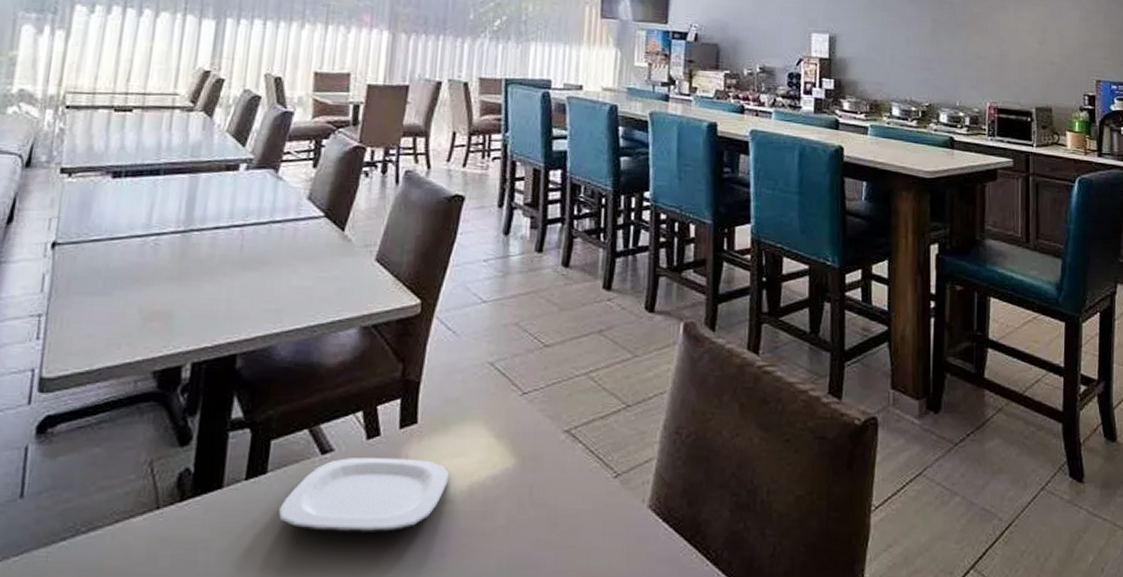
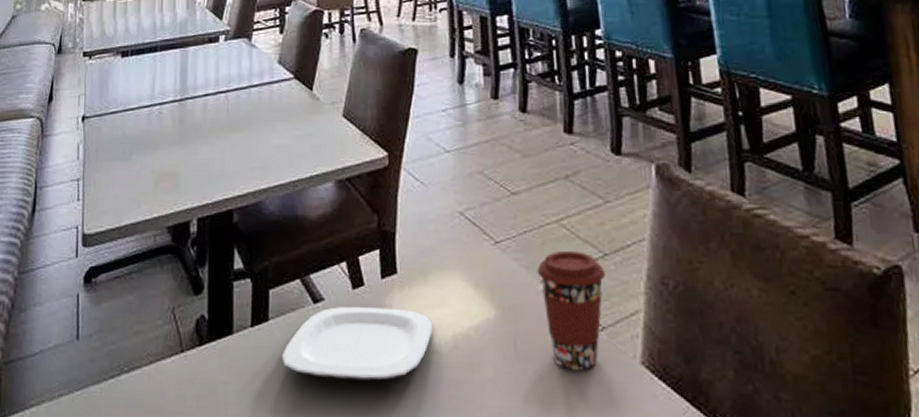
coffee cup: none [561,401,626,515] -> present [537,250,606,371]

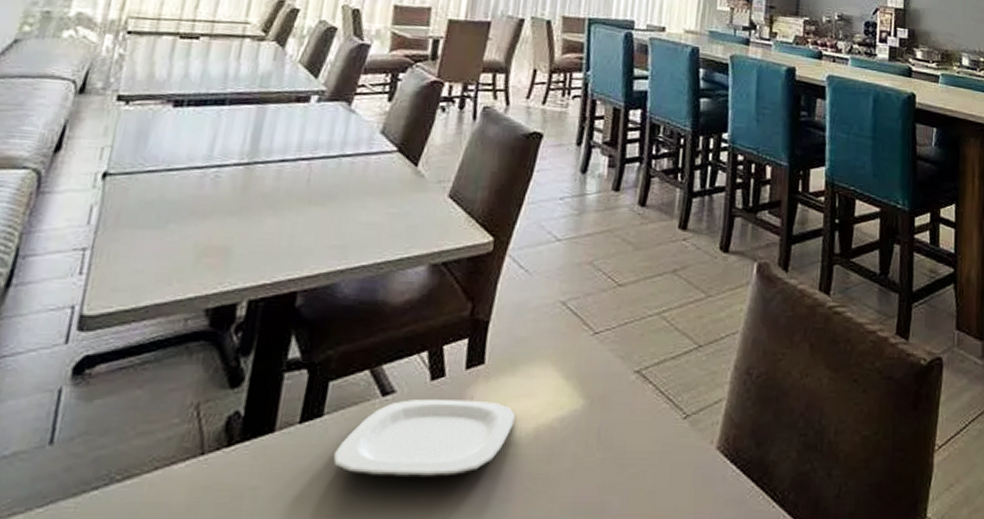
coffee cup: present [537,250,606,371] -> none [631,341,697,457]

